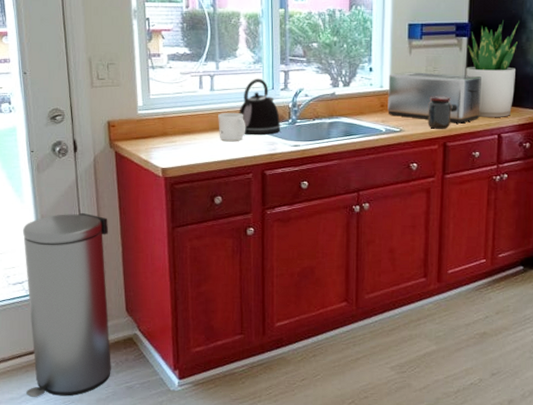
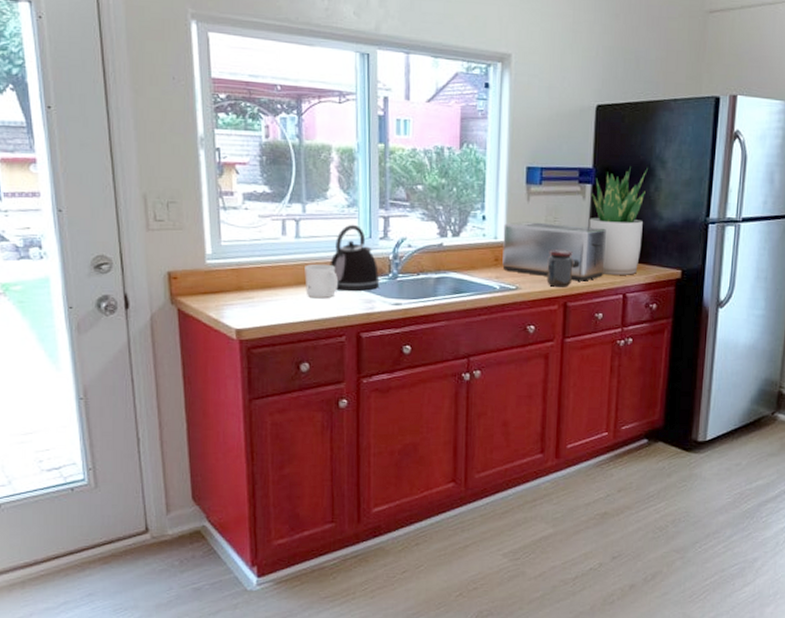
pedal bin: present [22,212,111,397] -> none [58,382,174,606]

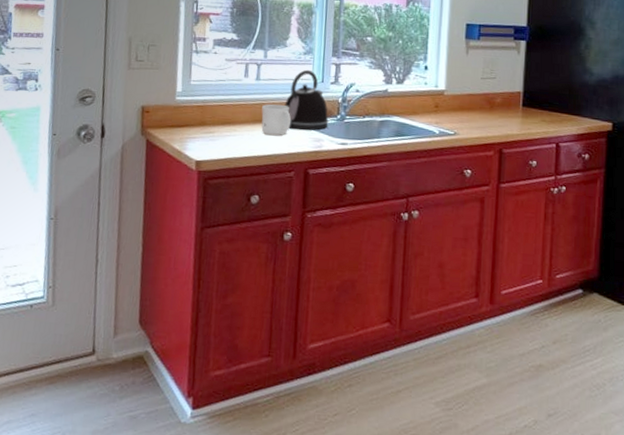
toaster: present [502,221,607,281] -> none [442,72,541,130]
jar: present [546,250,574,289] -> none [483,99,509,136]
planter: present [589,166,648,276] -> none [524,26,578,126]

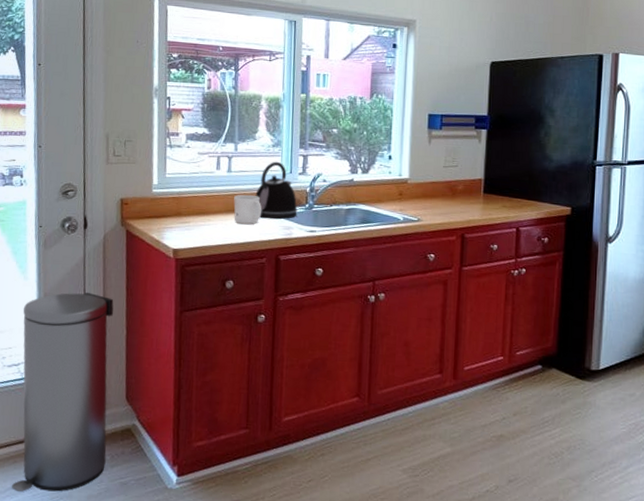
pedal bin: none [9,205,130,426] -> present [12,292,114,492]

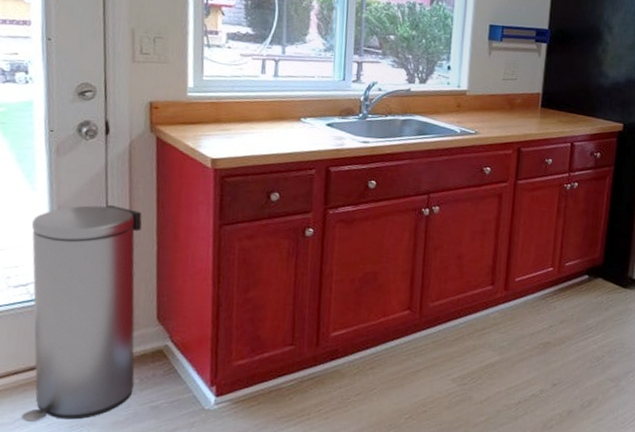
mug: present [233,194,262,225] -> none [280,101,312,134]
kettle: present [255,161,298,219] -> none [304,67,350,129]

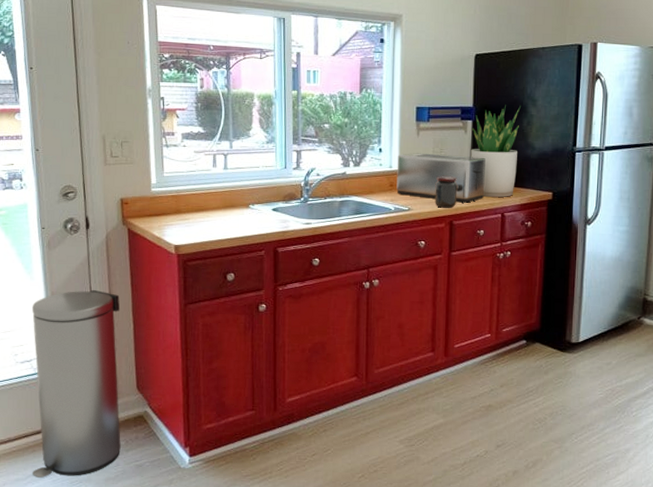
toaster: none [464,73,559,130] -> present [396,153,487,203]
jar: none [503,100,528,135] -> present [435,176,458,209]
planter: none [543,30,597,126] -> present [471,105,521,198]

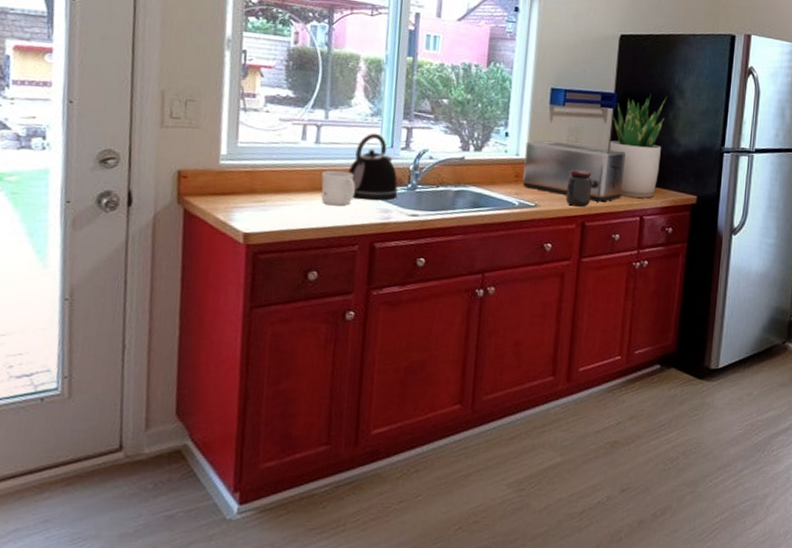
pedal bin: present [31,289,121,478] -> none [16,284,164,534]
mug: none [231,190,259,220] -> present [321,170,356,206]
kettle: none [252,157,293,213] -> present [348,133,398,200]

